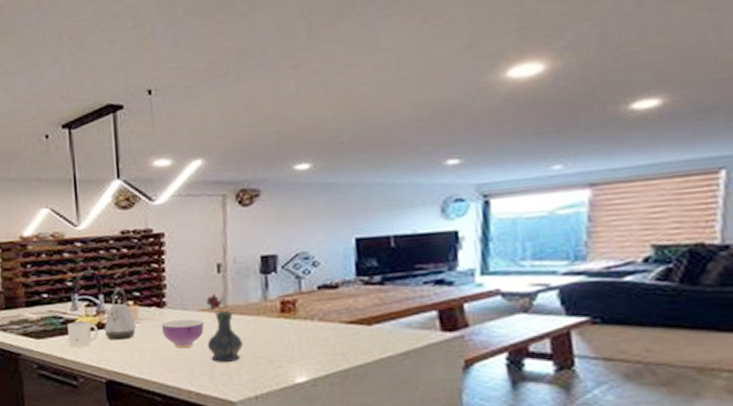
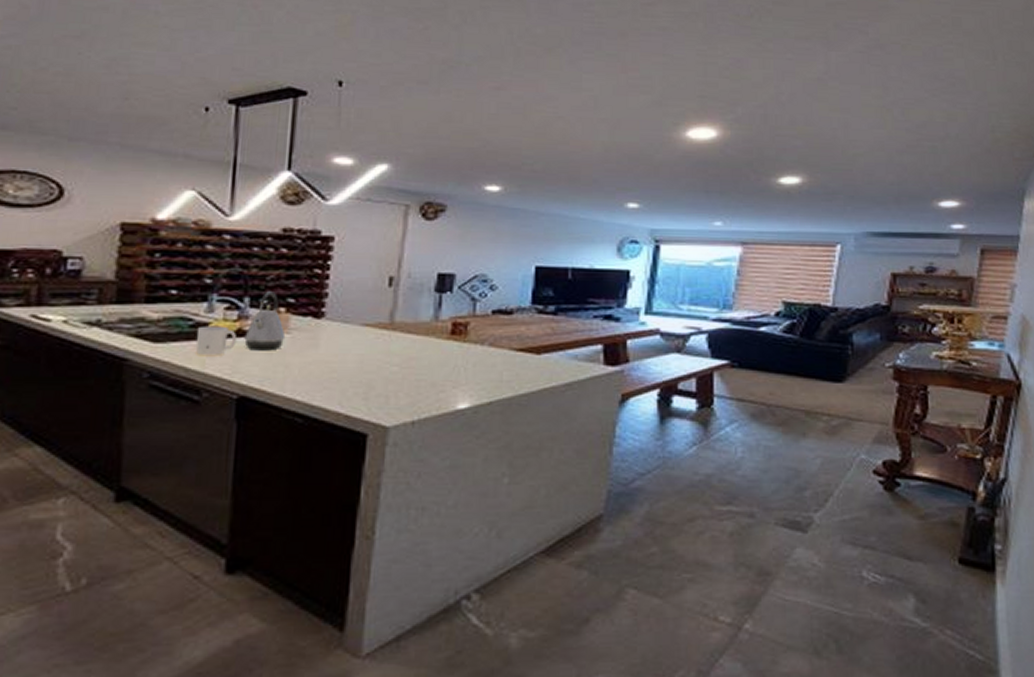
bowl: present [162,319,204,348] -> none [316,334,365,365]
vase: present [206,293,243,362] -> none [365,308,406,383]

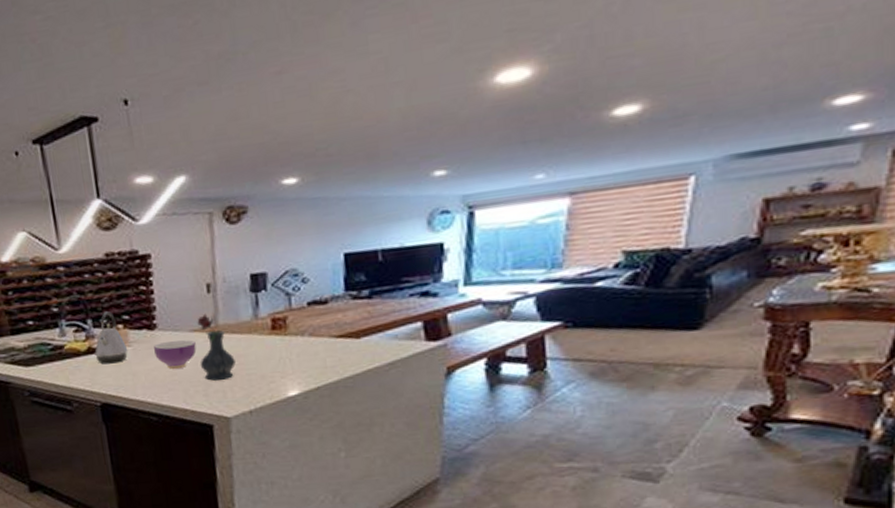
mug: present [195,326,236,357] -> none [56,346,89,374]
bowl: none [316,334,365,365] -> present [154,340,197,369]
vase: none [365,308,406,383] -> present [197,313,236,381]

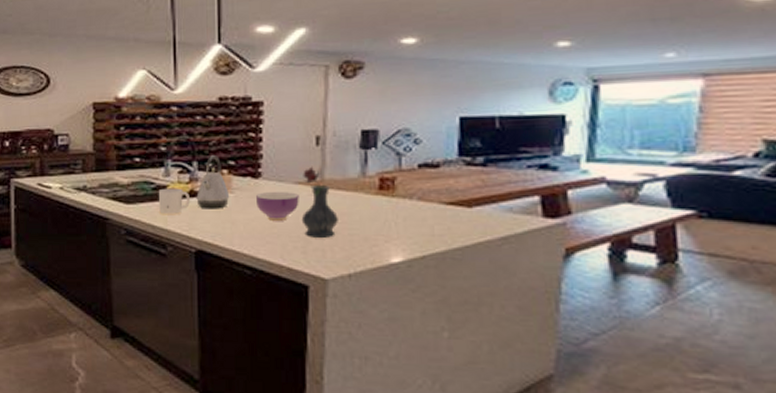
mug: none [56,346,89,374] -> present [158,188,190,215]

